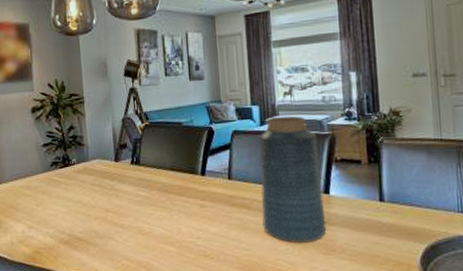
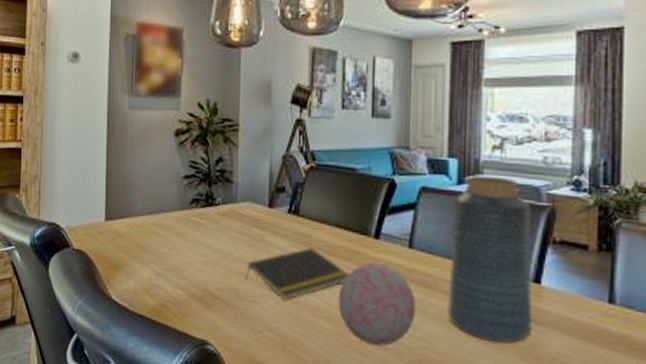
notepad: none [102,188,185,233] -> present [245,246,350,300]
decorative orb: none [177,194,239,260] -> present [338,262,416,347]

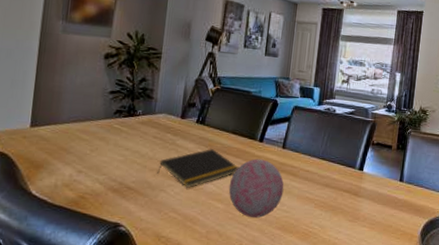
vase: present [448,175,533,344] -> none [304,99,361,210]

